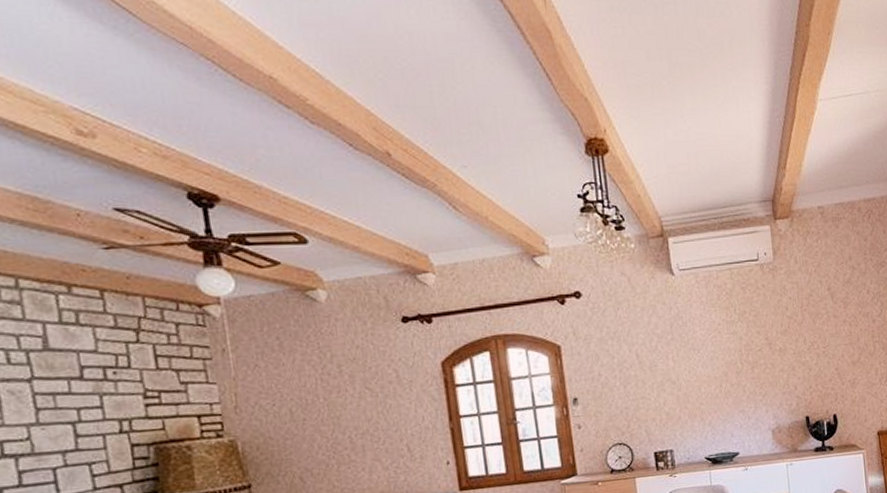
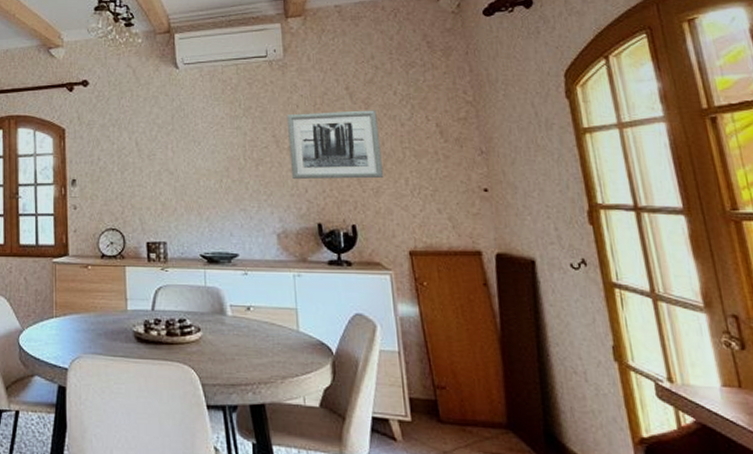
wall art: none [777,308,859,378] -> present [286,110,384,179]

